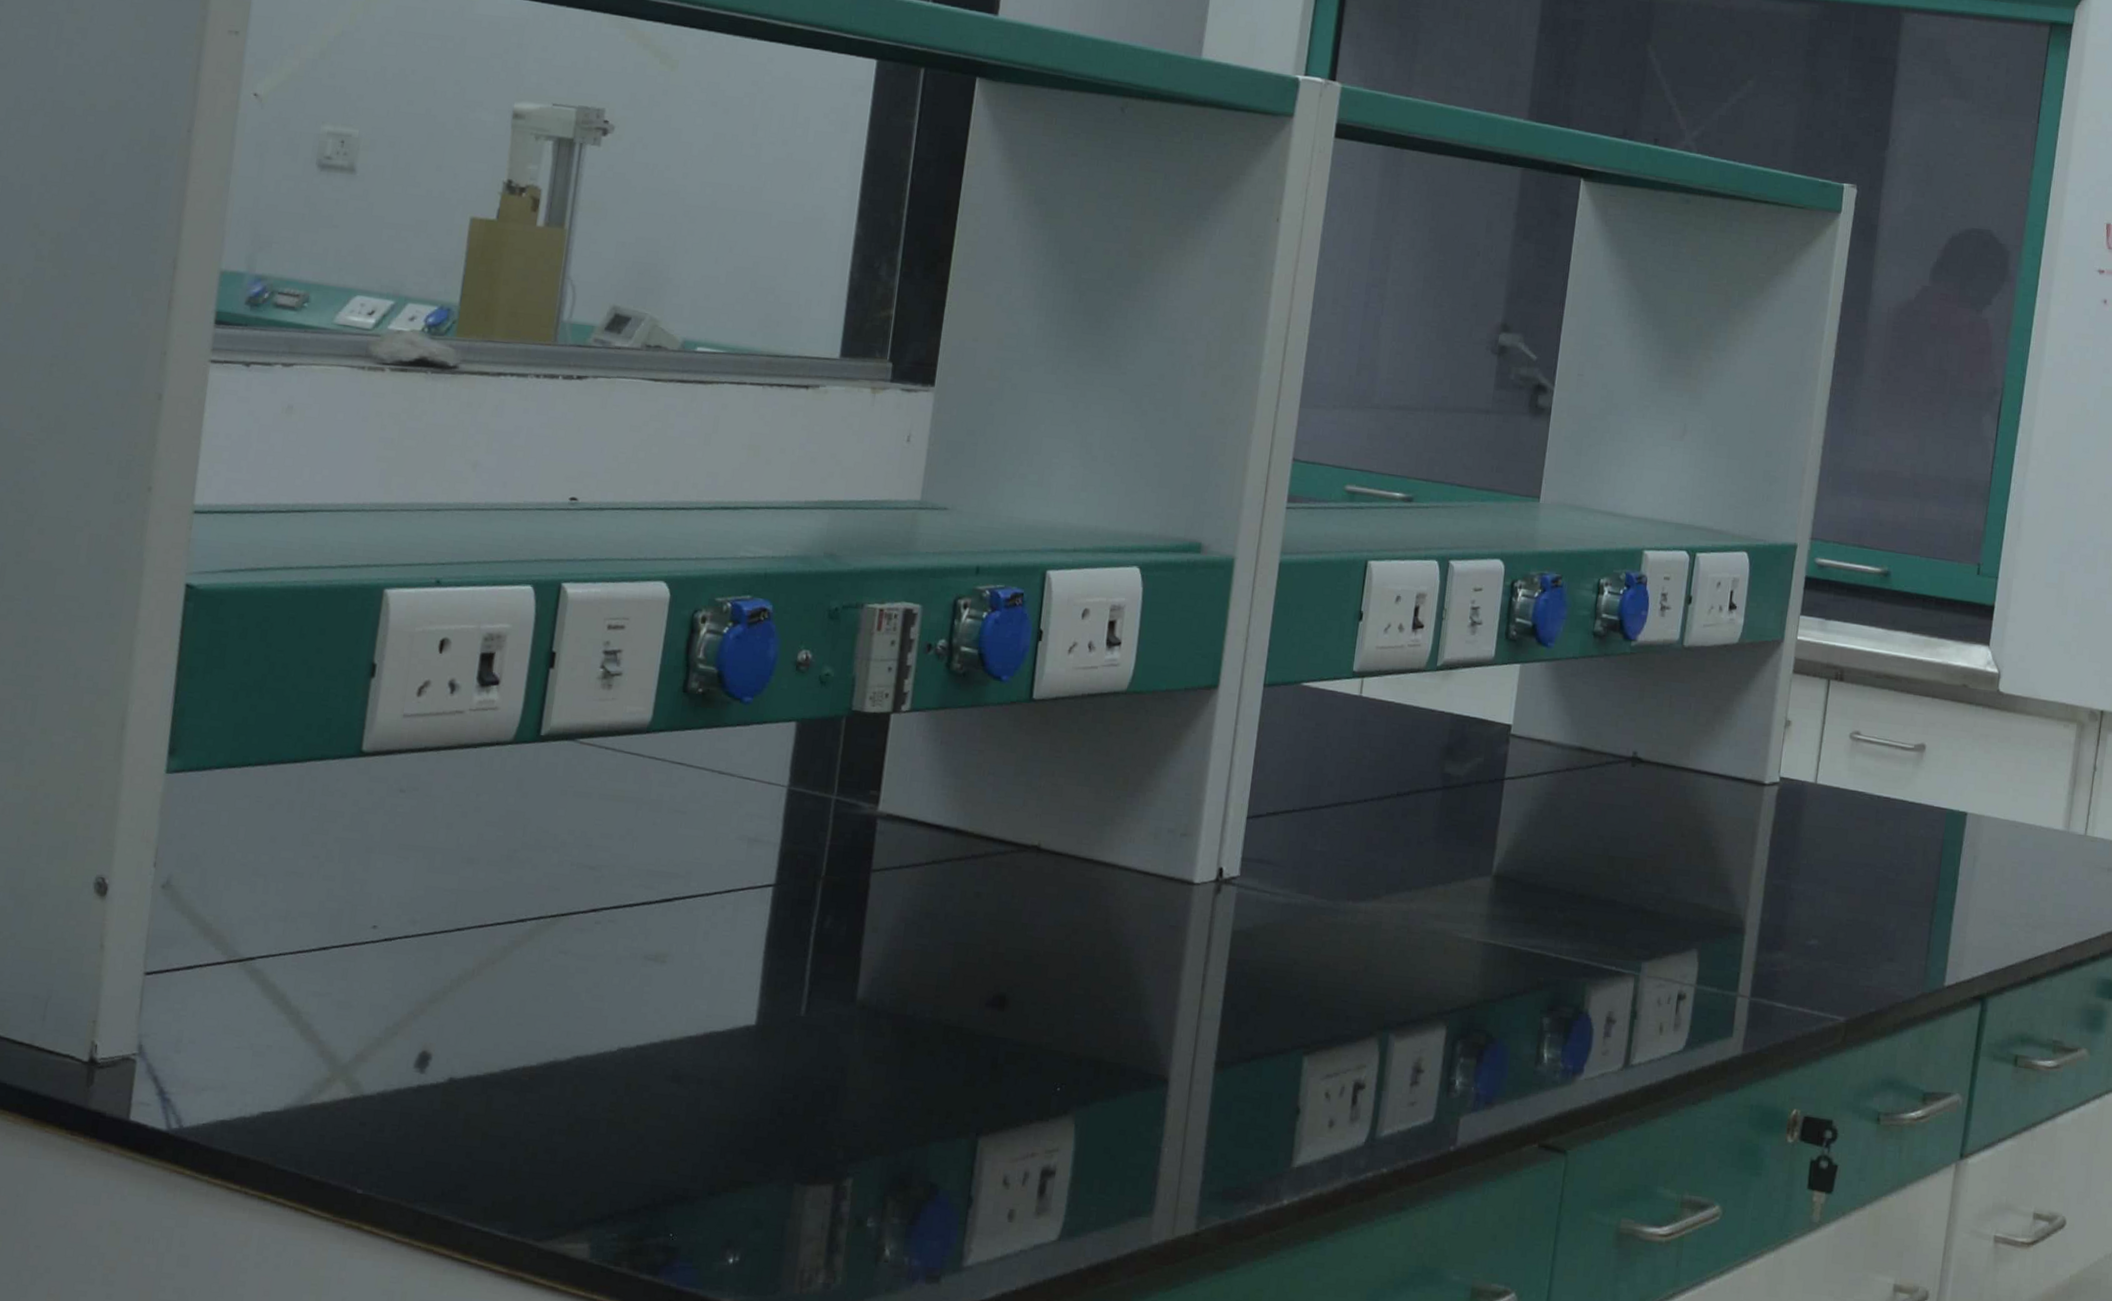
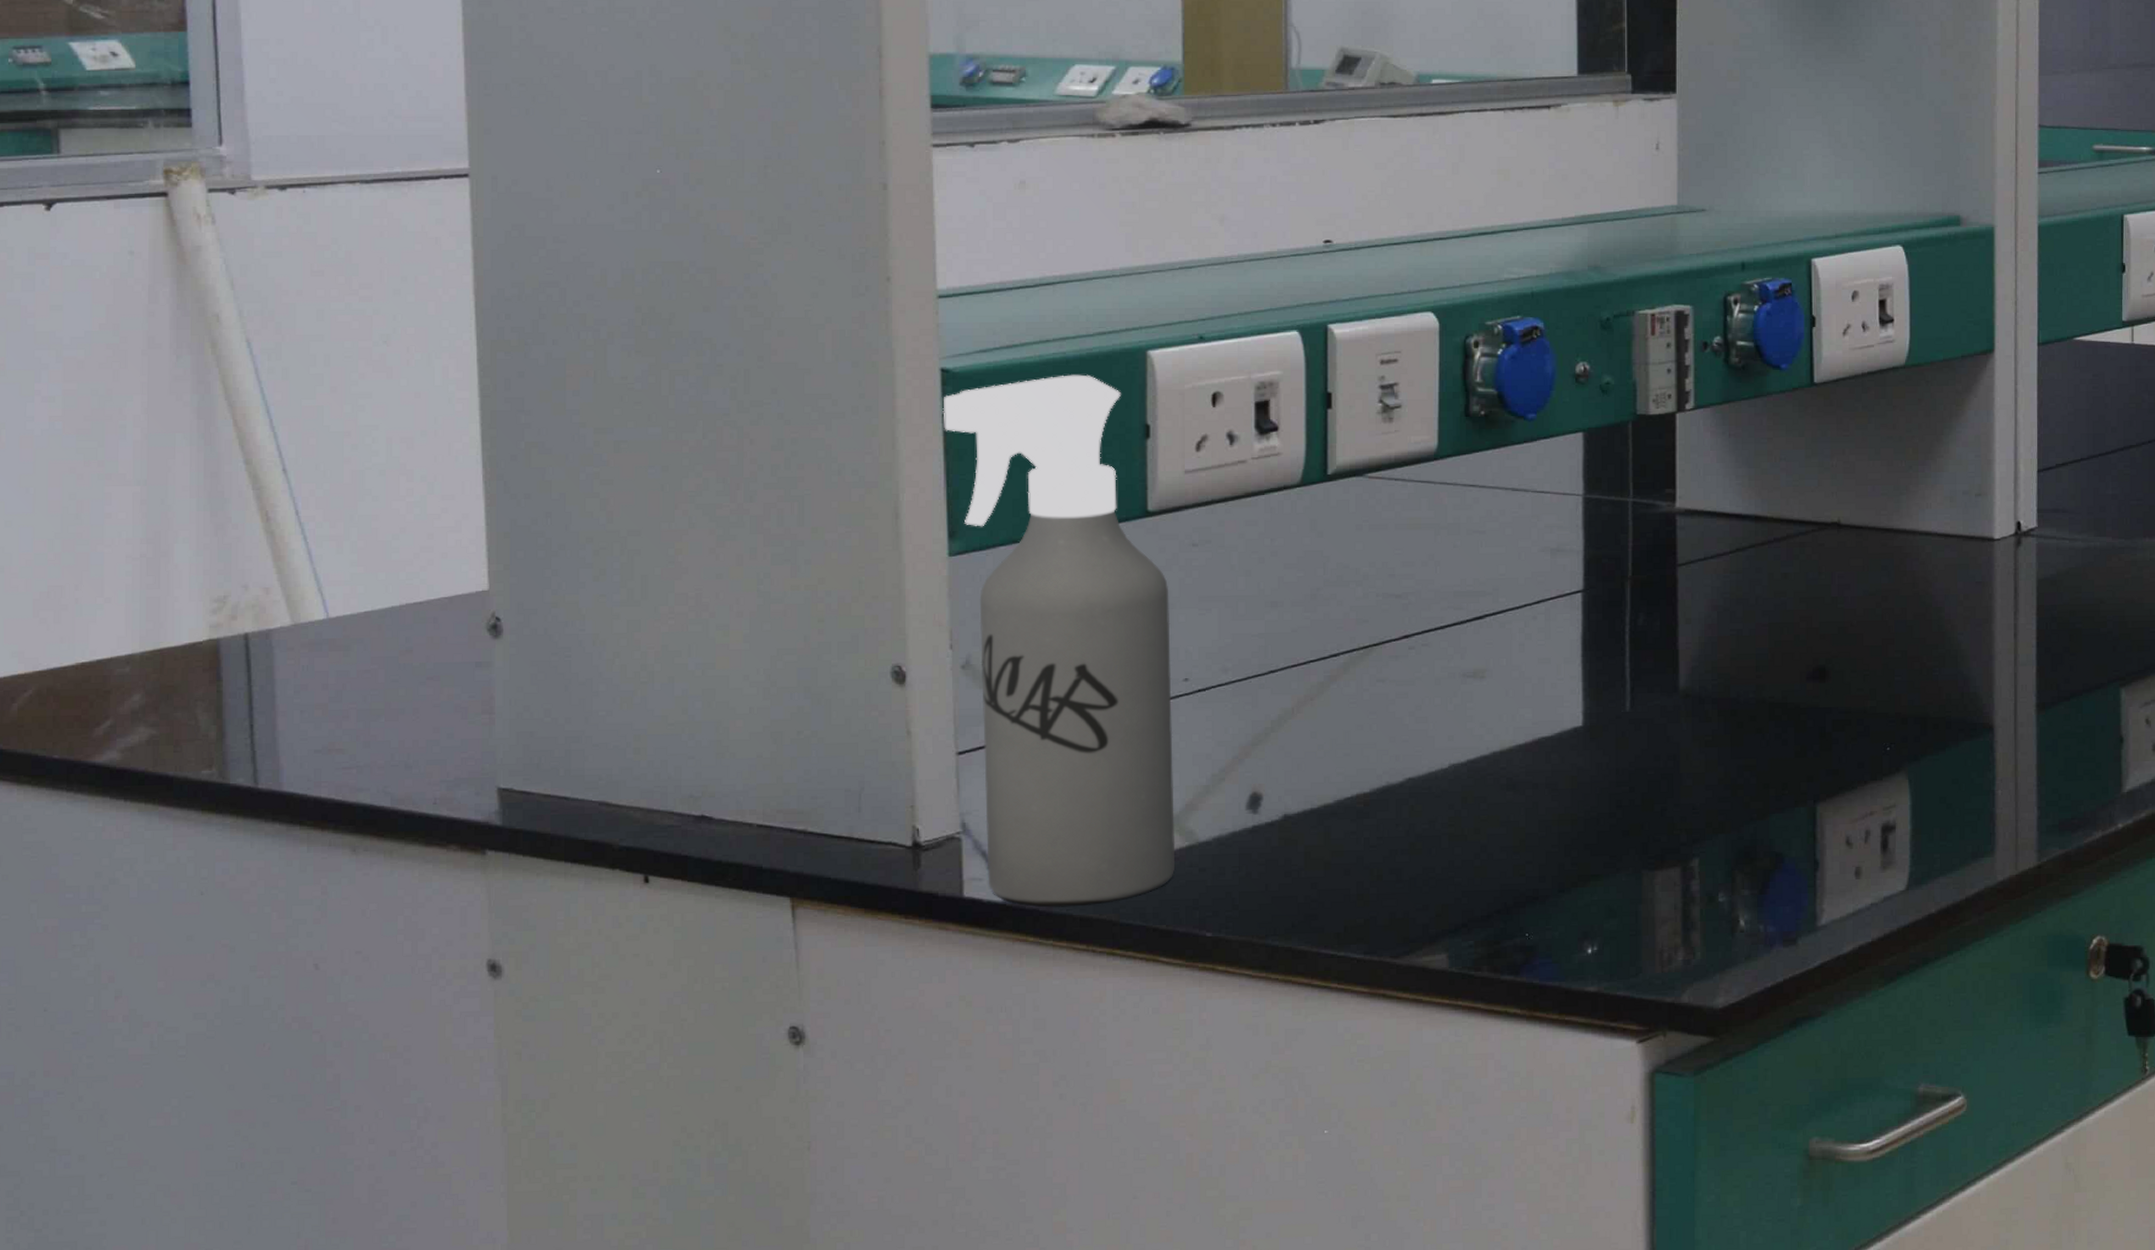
spray bottle: none [155,604,371,1147] -> present [943,374,1174,908]

